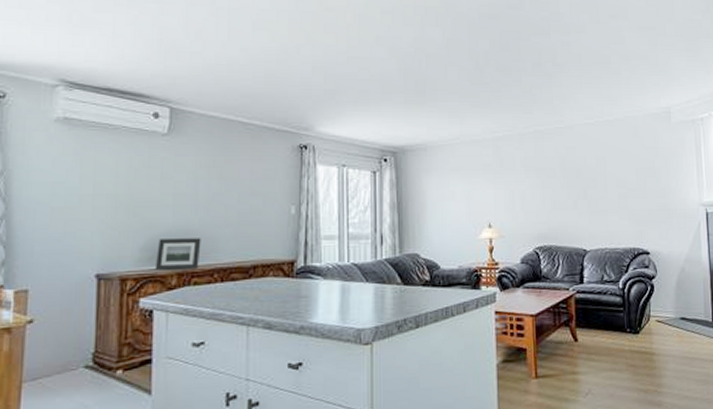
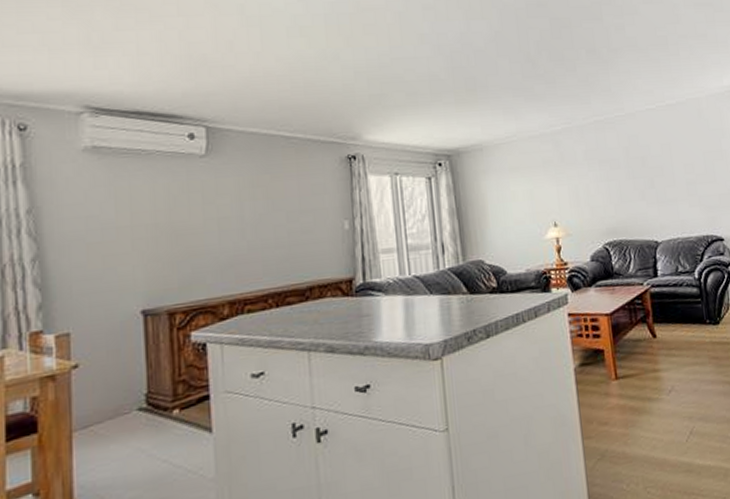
picture frame: present [154,238,201,270] -> none [204,263,252,301]

